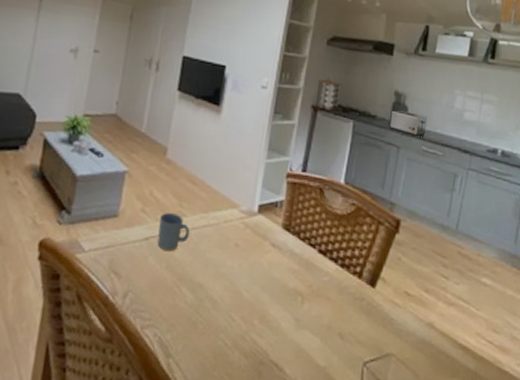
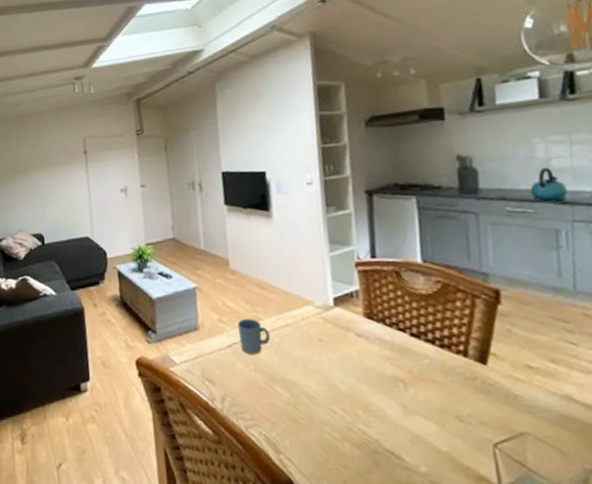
spice rack: present [316,77,342,111] -> none [366,158,397,193]
toaster: present [390,109,428,137] -> none [457,173,507,199]
kettle: none [444,117,471,150] -> present [530,167,569,202]

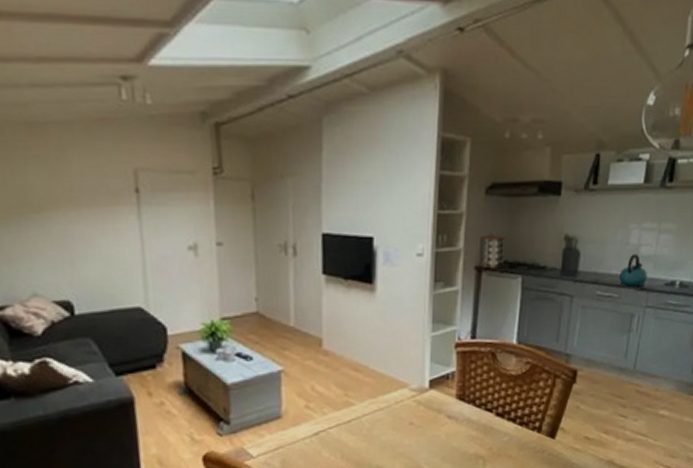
mug: present [238,319,271,355] -> none [327,404,361,443]
spice rack: none [366,158,397,193] -> present [480,231,507,269]

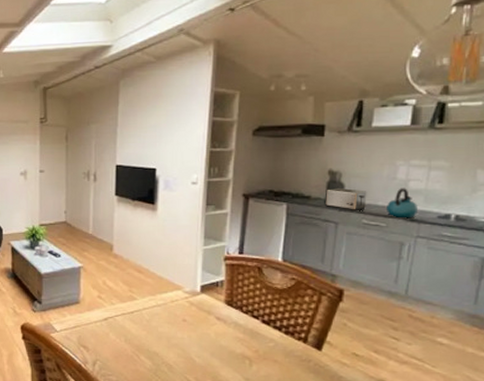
spice rack: present [480,231,507,269] -> none [247,166,272,197]
toaster: none [561,255,602,282] -> present [326,187,367,211]

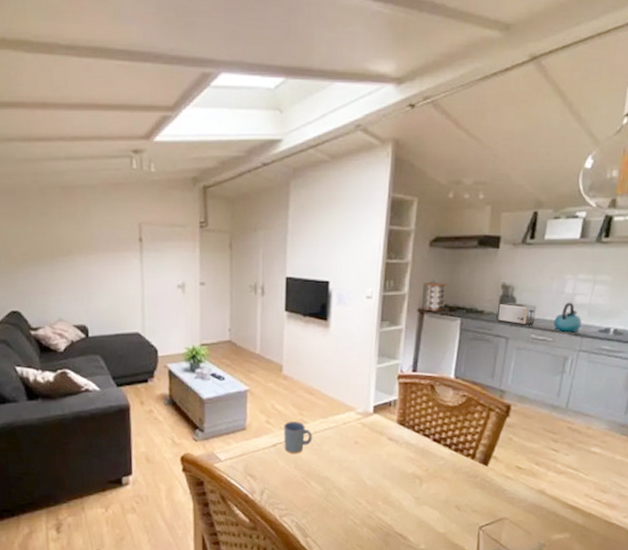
mug: none [115,298,142,329] -> present [284,422,312,454]
spice rack: none [247,166,272,197] -> present [422,279,448,312]

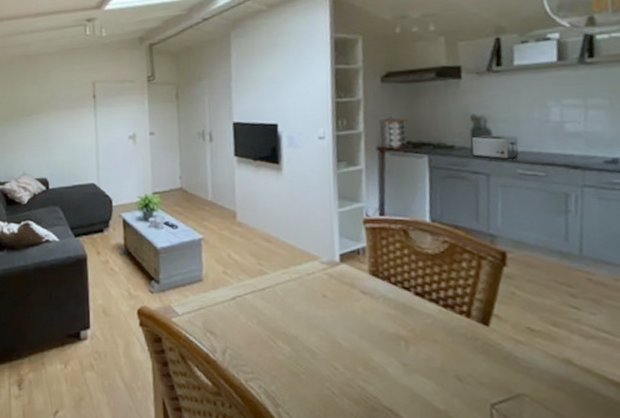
mug: present [284,422,312,454] -> none [242,272,275,309]
kettle: present [554,302,583,333] -> none [543,131,581,166]

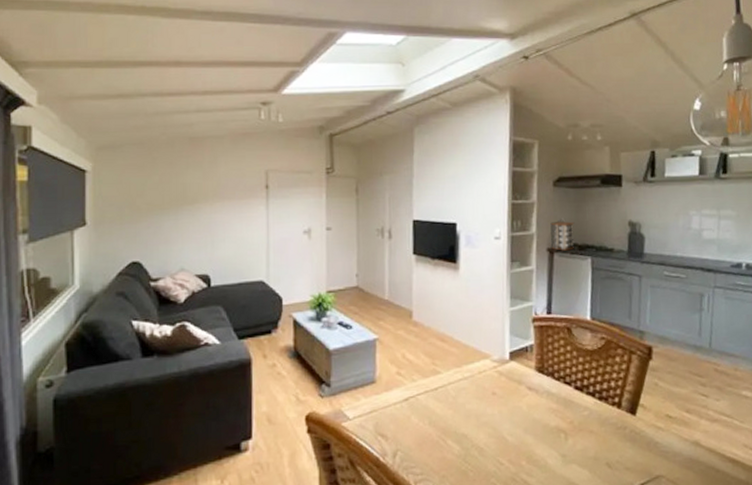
toaster: present [471,134,519,161] -> none [627,239,666,264]

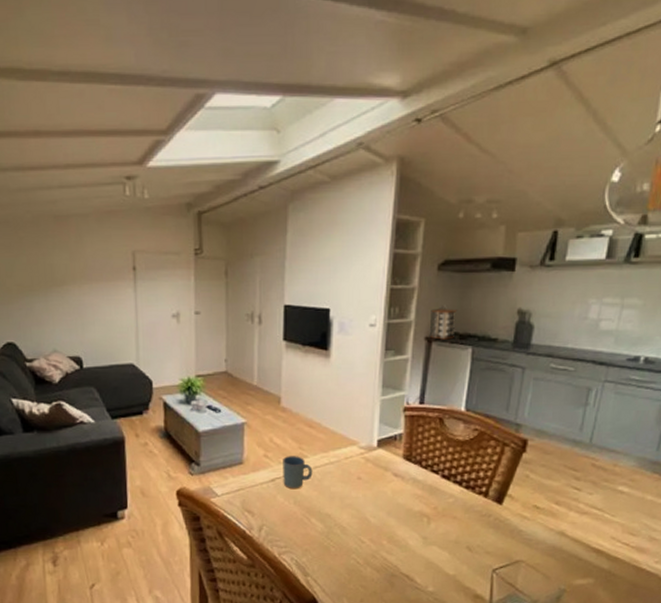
mug: none [416,372,447,409] -> present [283,456,313,490]

